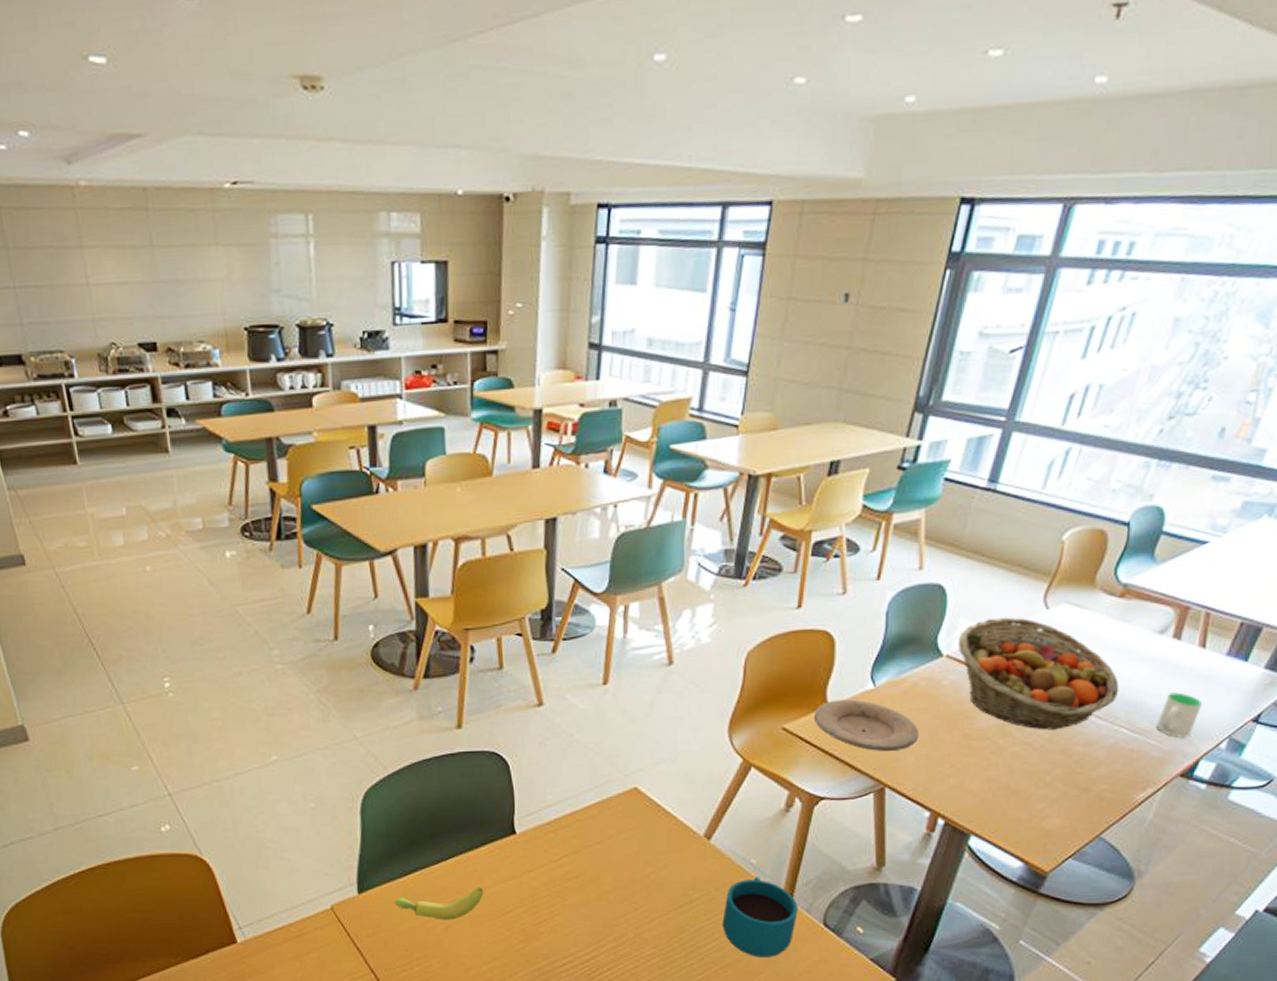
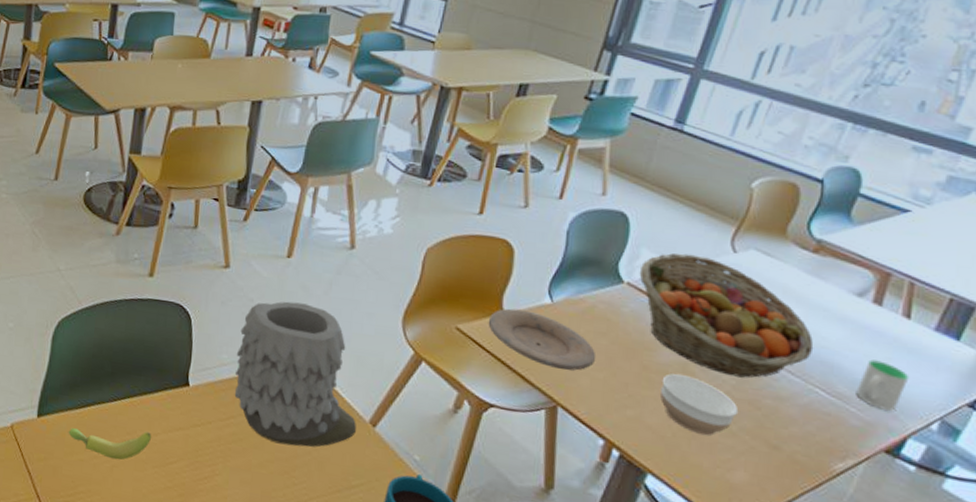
vase: none [561,729,691,874] -> present [234,301,356,447]
bowl: none [981,737,1052,789] -> present [660,373,739,435]

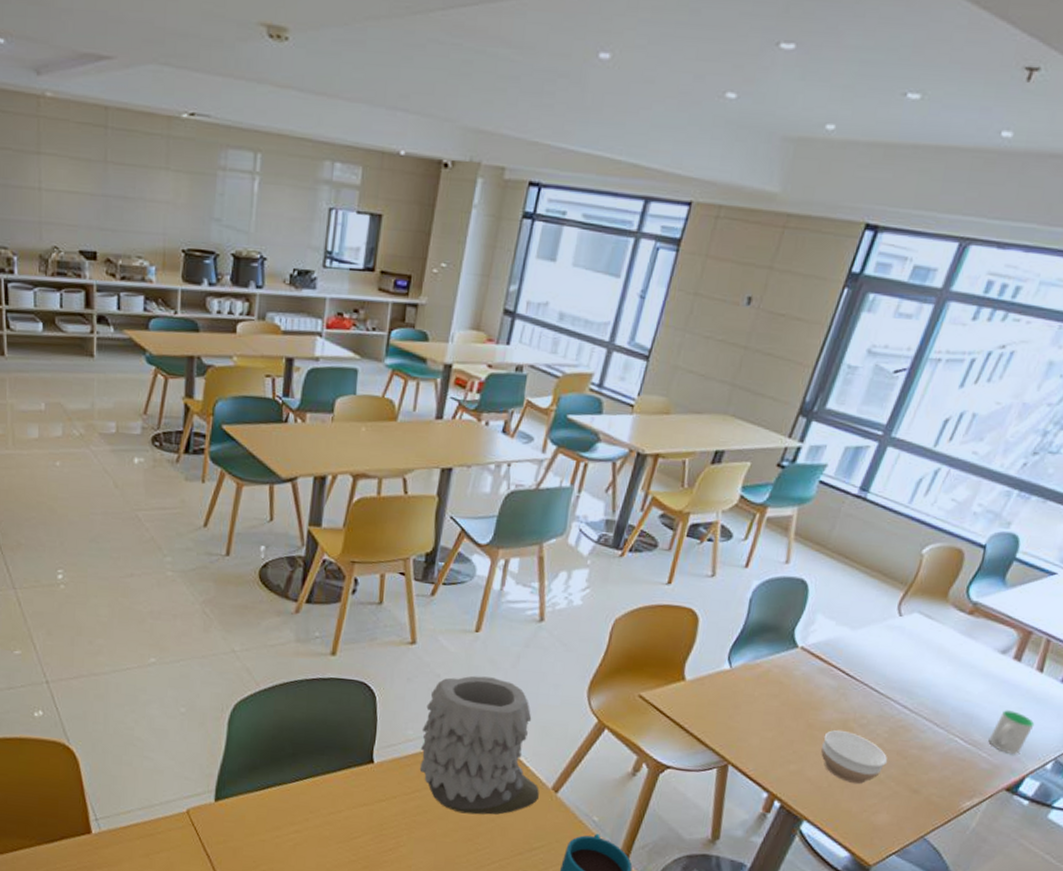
banana: present [68,428,152,460] -> none [248,809,336,838]
plate: present [488,308,596,371] -> none [669,675,767,731]
fruit basket: present [639,253,814,378] -> none [812,617,959,731]

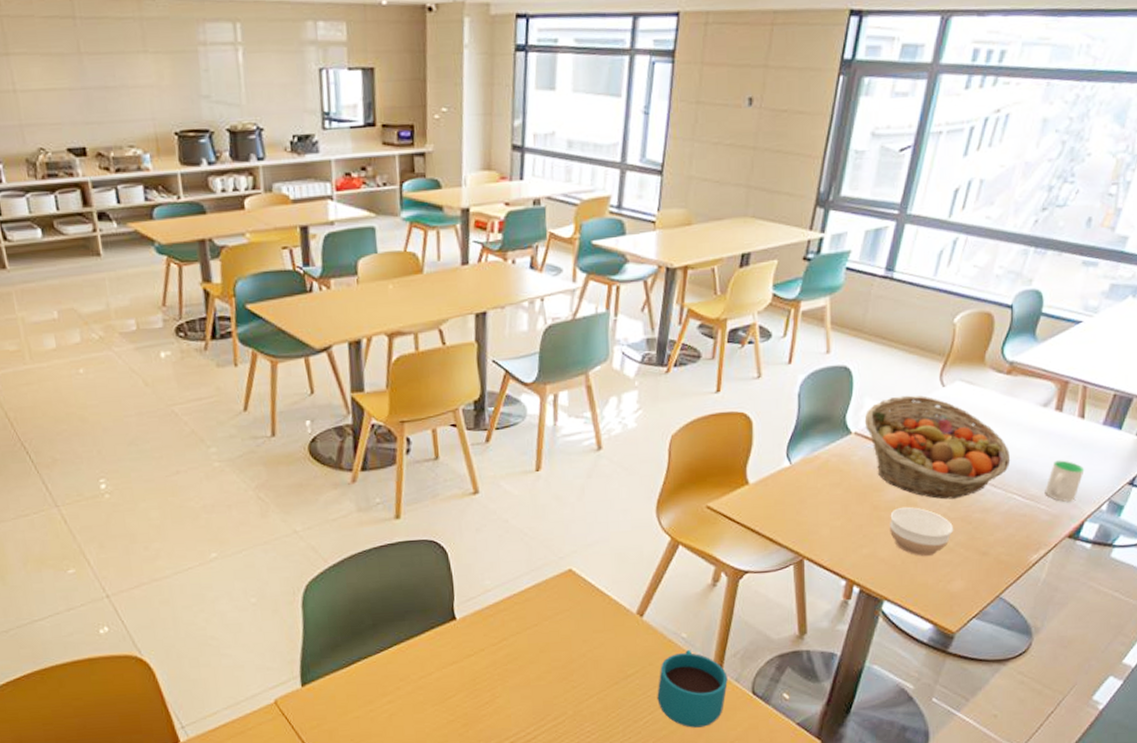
vase: present [419,675,539,815] -> none [498,513,625,654]
fruit basket: none [812,617,959,731] -> present [864,395,1011,500]

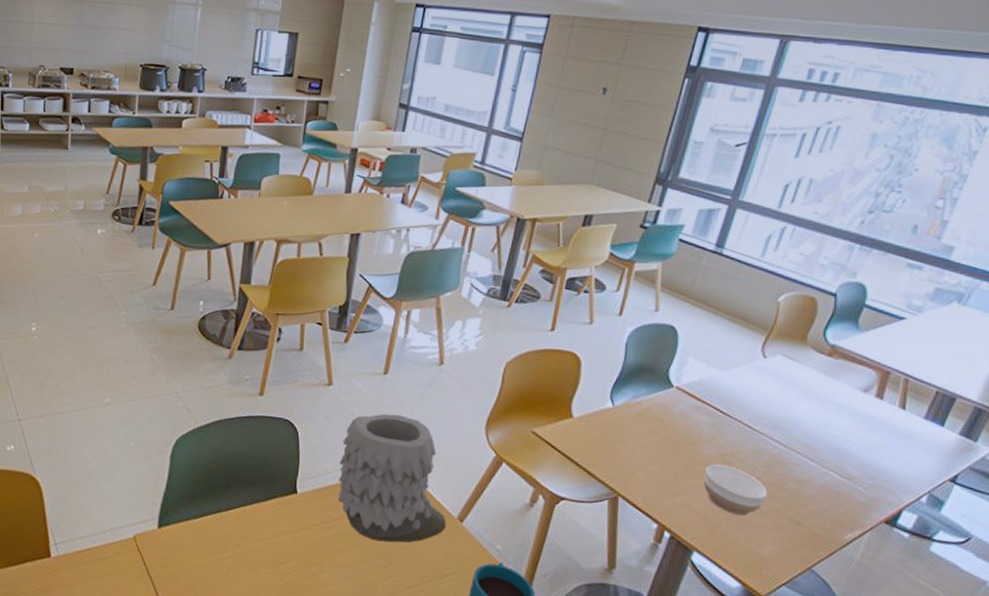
vase: none [498,513,625,654] -> present [338,413,446,543]
fruit basket: present [864,395,1011,500] -> none [686,359,829,465]
mug: present [1045,460,1085,502] -> none [862,445,904,488]

